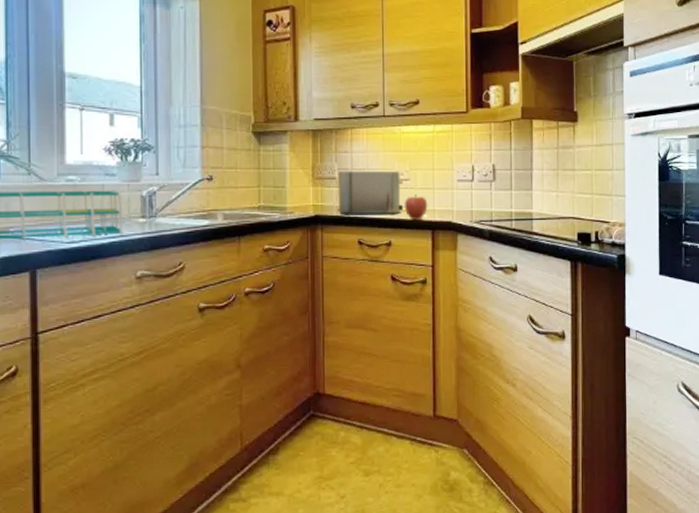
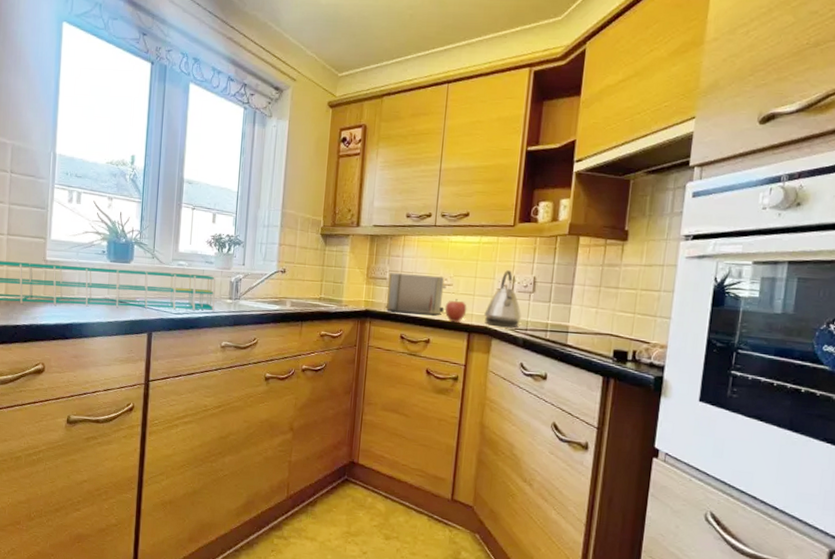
kettle: none [447,160,484,221] -> present [484,270,521,328]

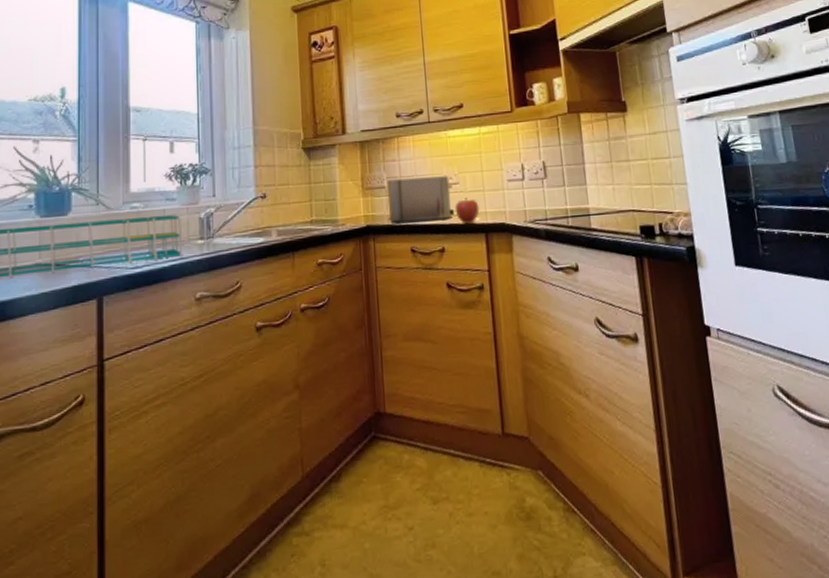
kettle: present [484,270,521,328] -> none [498,158,538,222]

